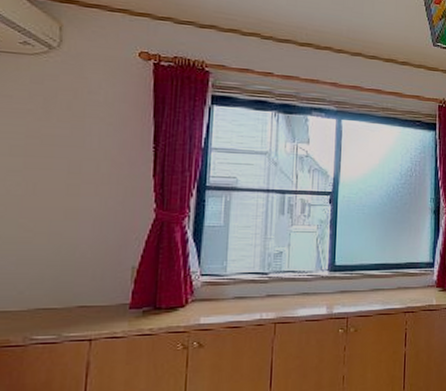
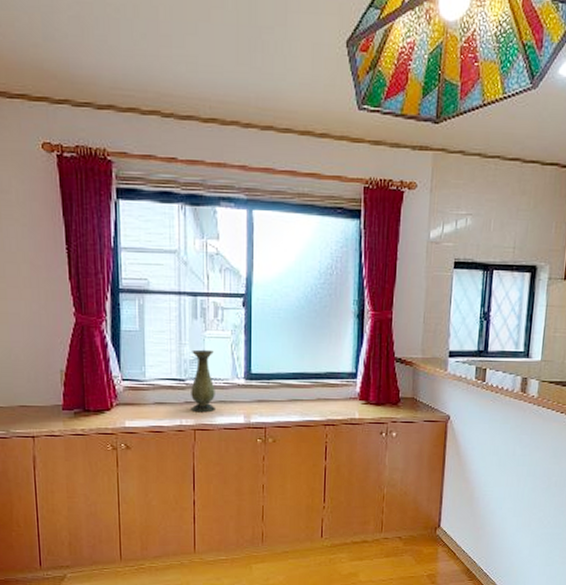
vase: none [272,243,299,306] -> present [191,349,215,413]

